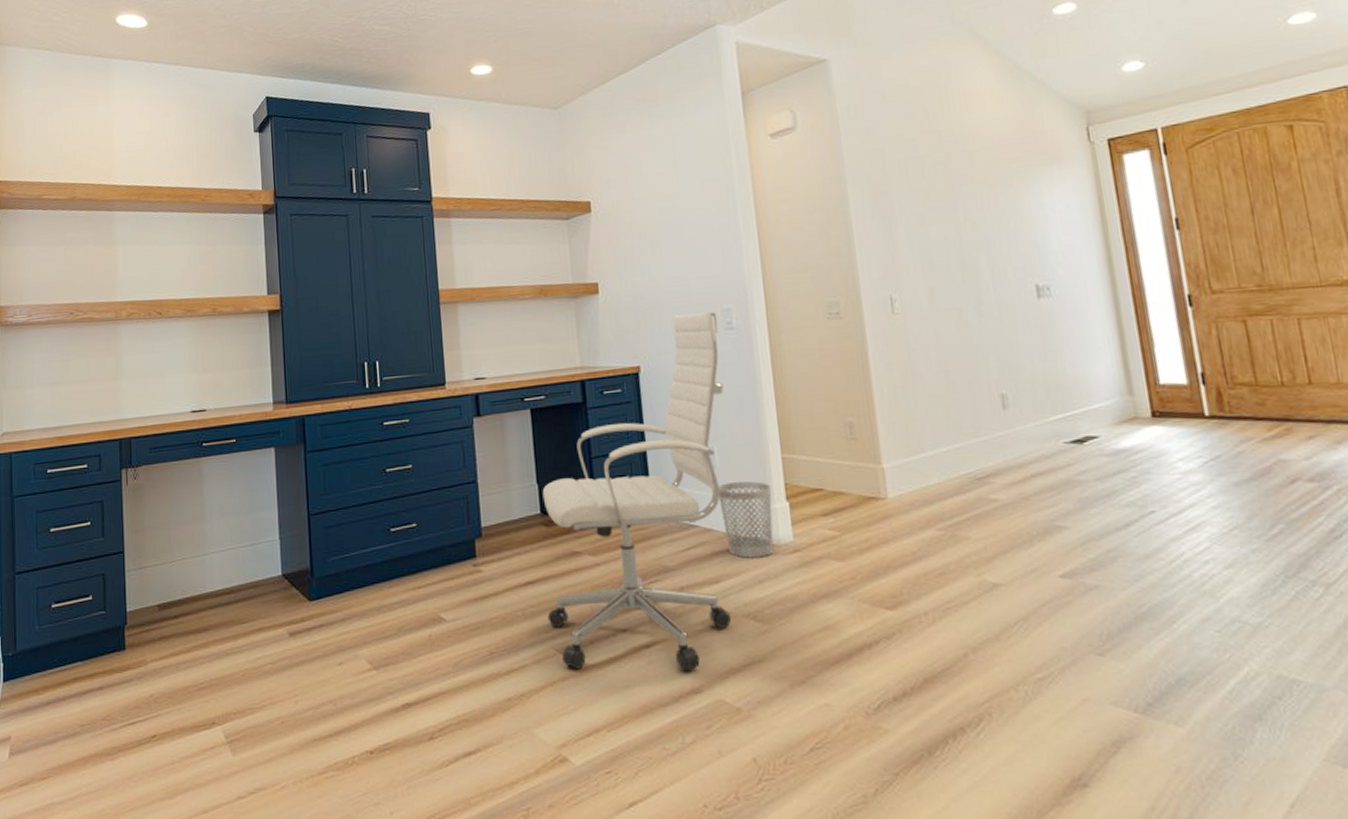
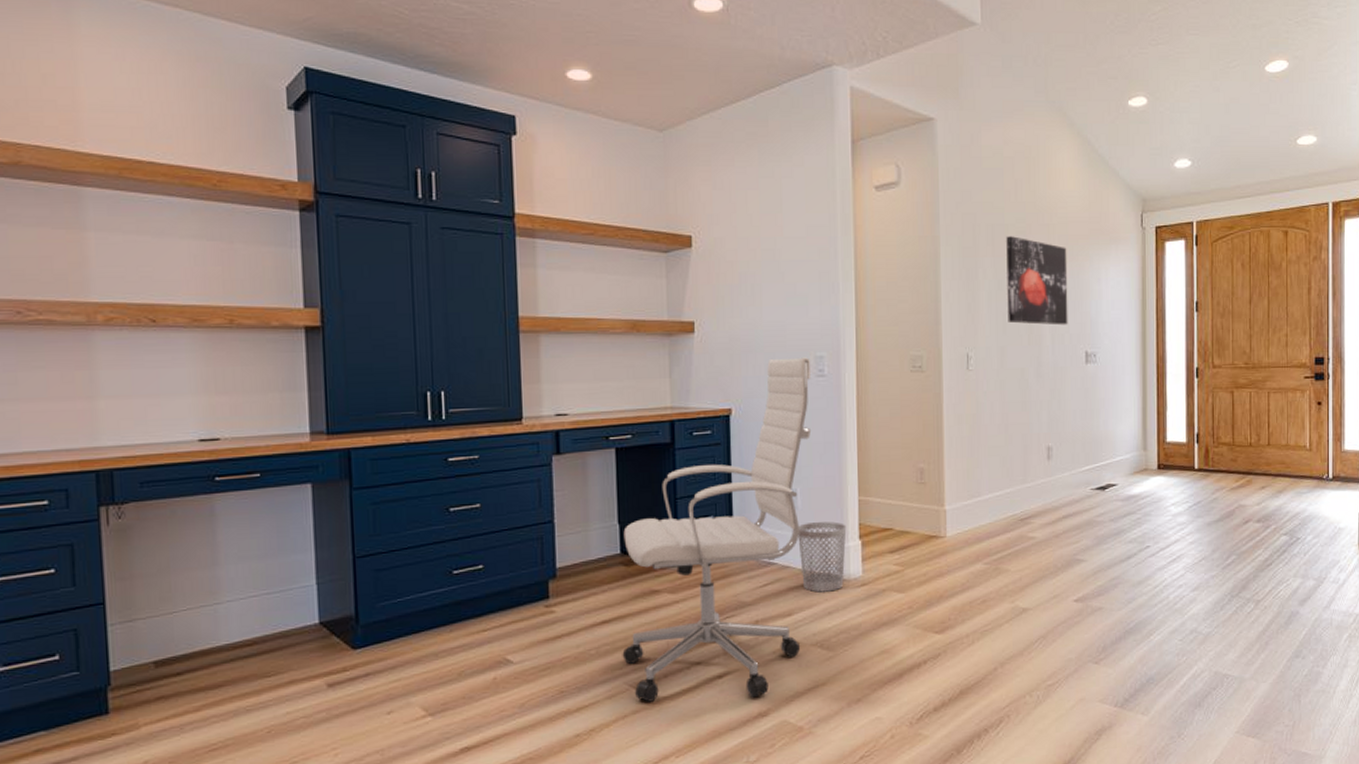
wall art: none [922,167,1010,260] -> present [1006,236,1068,325]

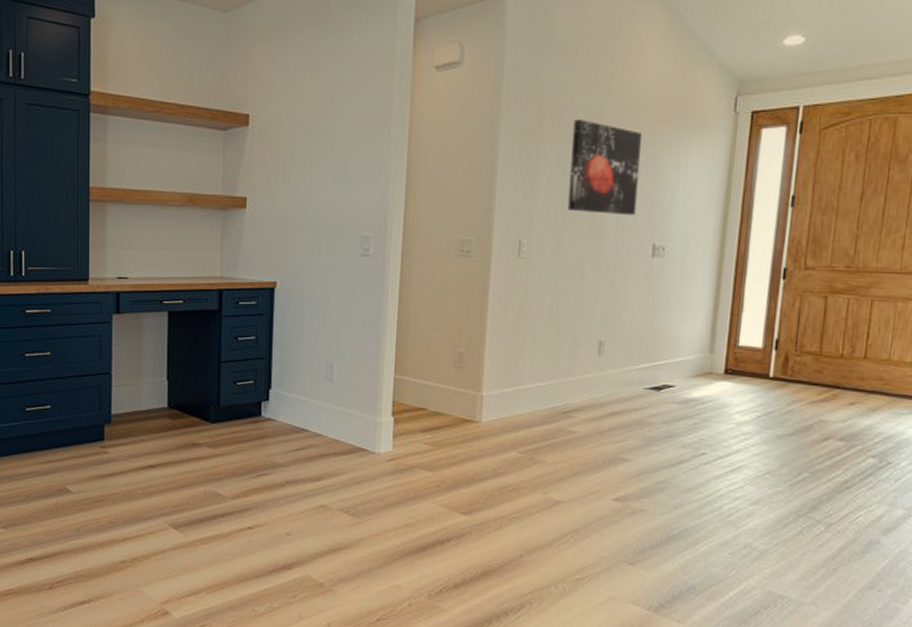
chair: present [622,357,810,702] -> none [164,235,356,551]
wastebasket: present [798,521,847,593] -> none [331,395,380,463]

